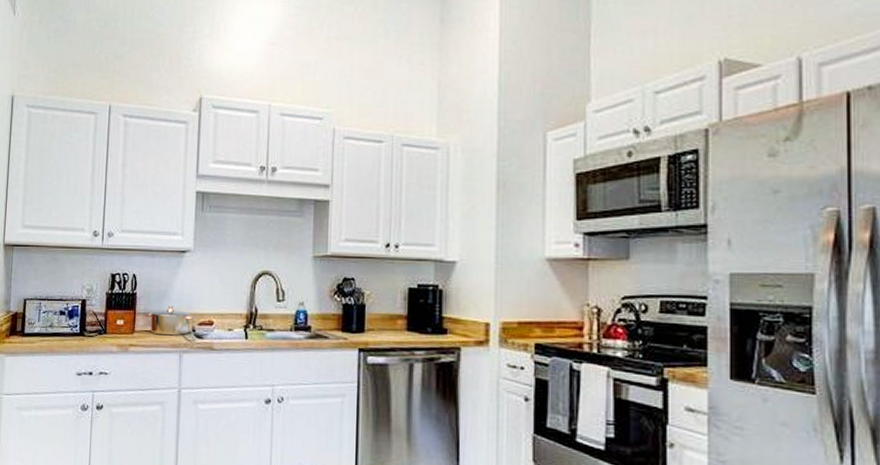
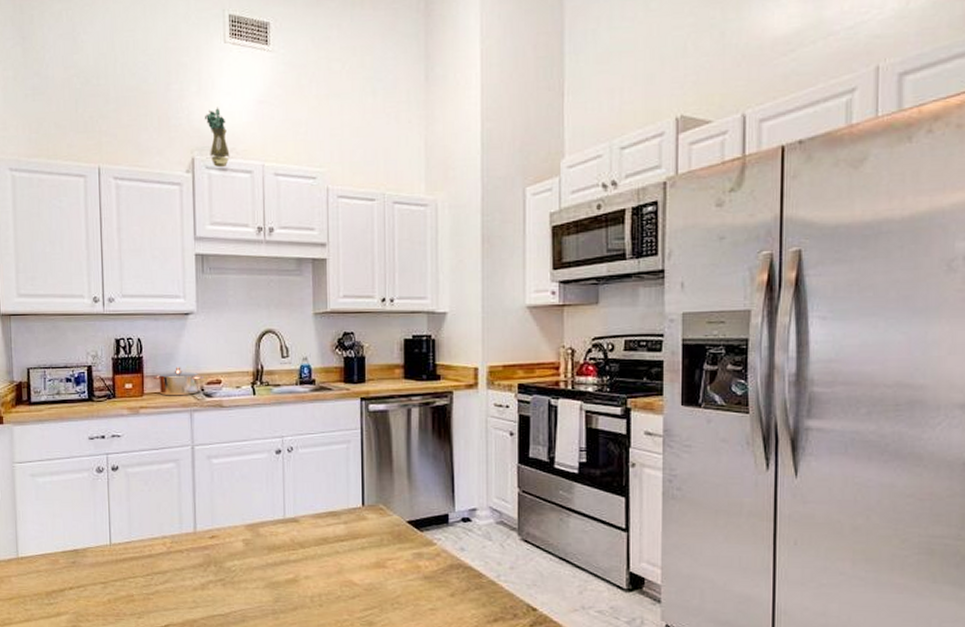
vase: none [215,48,237,107] -> present [205,106,230,168]

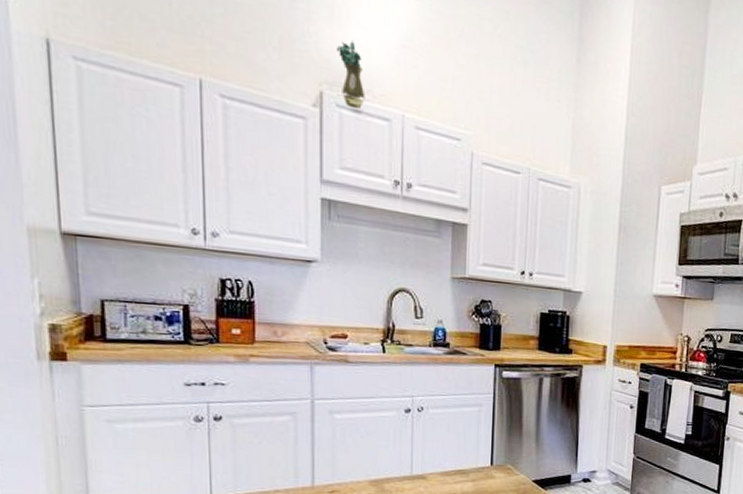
cooking pot: present [152,367,205,396] -> none [266,316,328,348]

